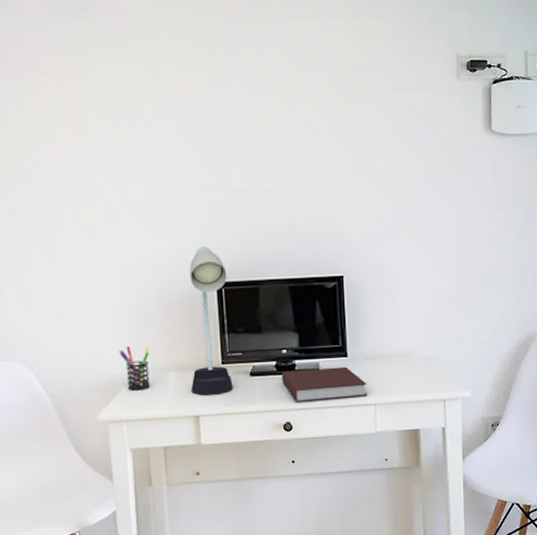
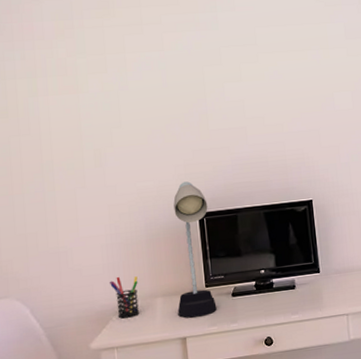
notebook: present [282,366,368,402] -> none [261,281,340,318]

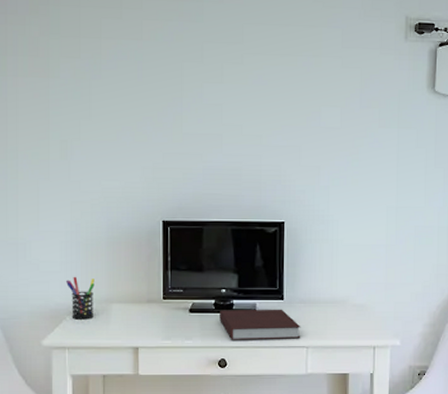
desk lamp: present [173,181,217,318] -> none [132,186,173,328]
notebook: none [261,281,340,318] -> present [220,309,301,340]

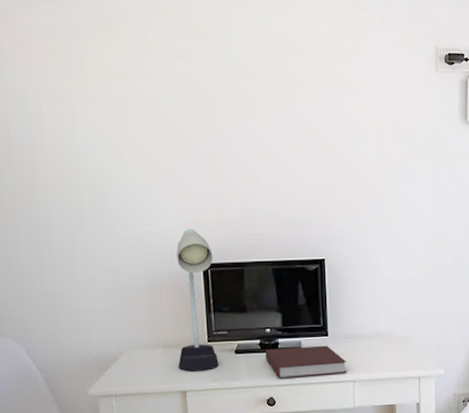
pen holder: present [66,276,95,320] -> none [108,323,138,367]
desk lamp: none [132,186,173,328] -> present [176,229,219,372]

